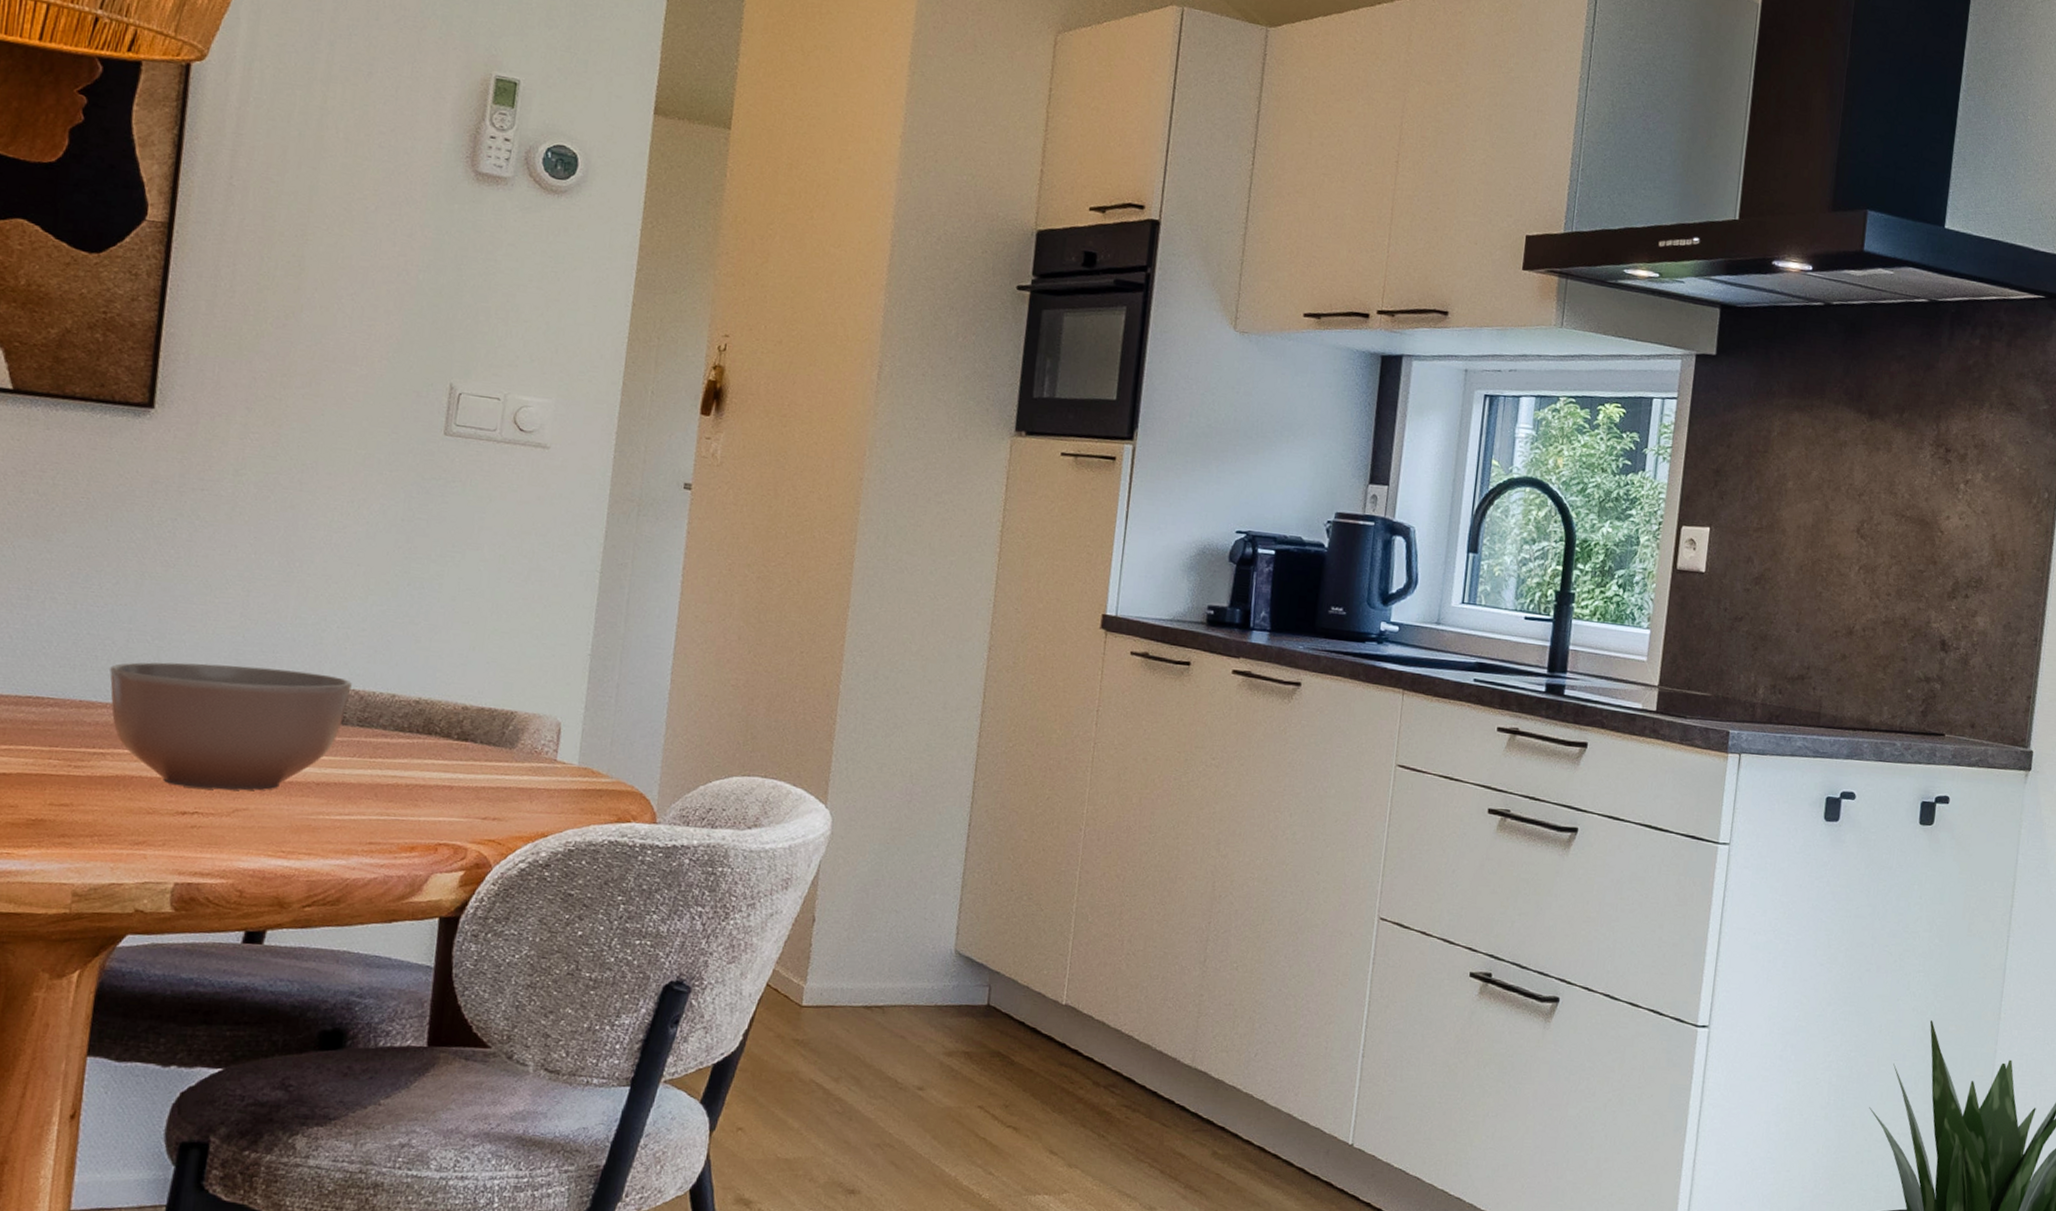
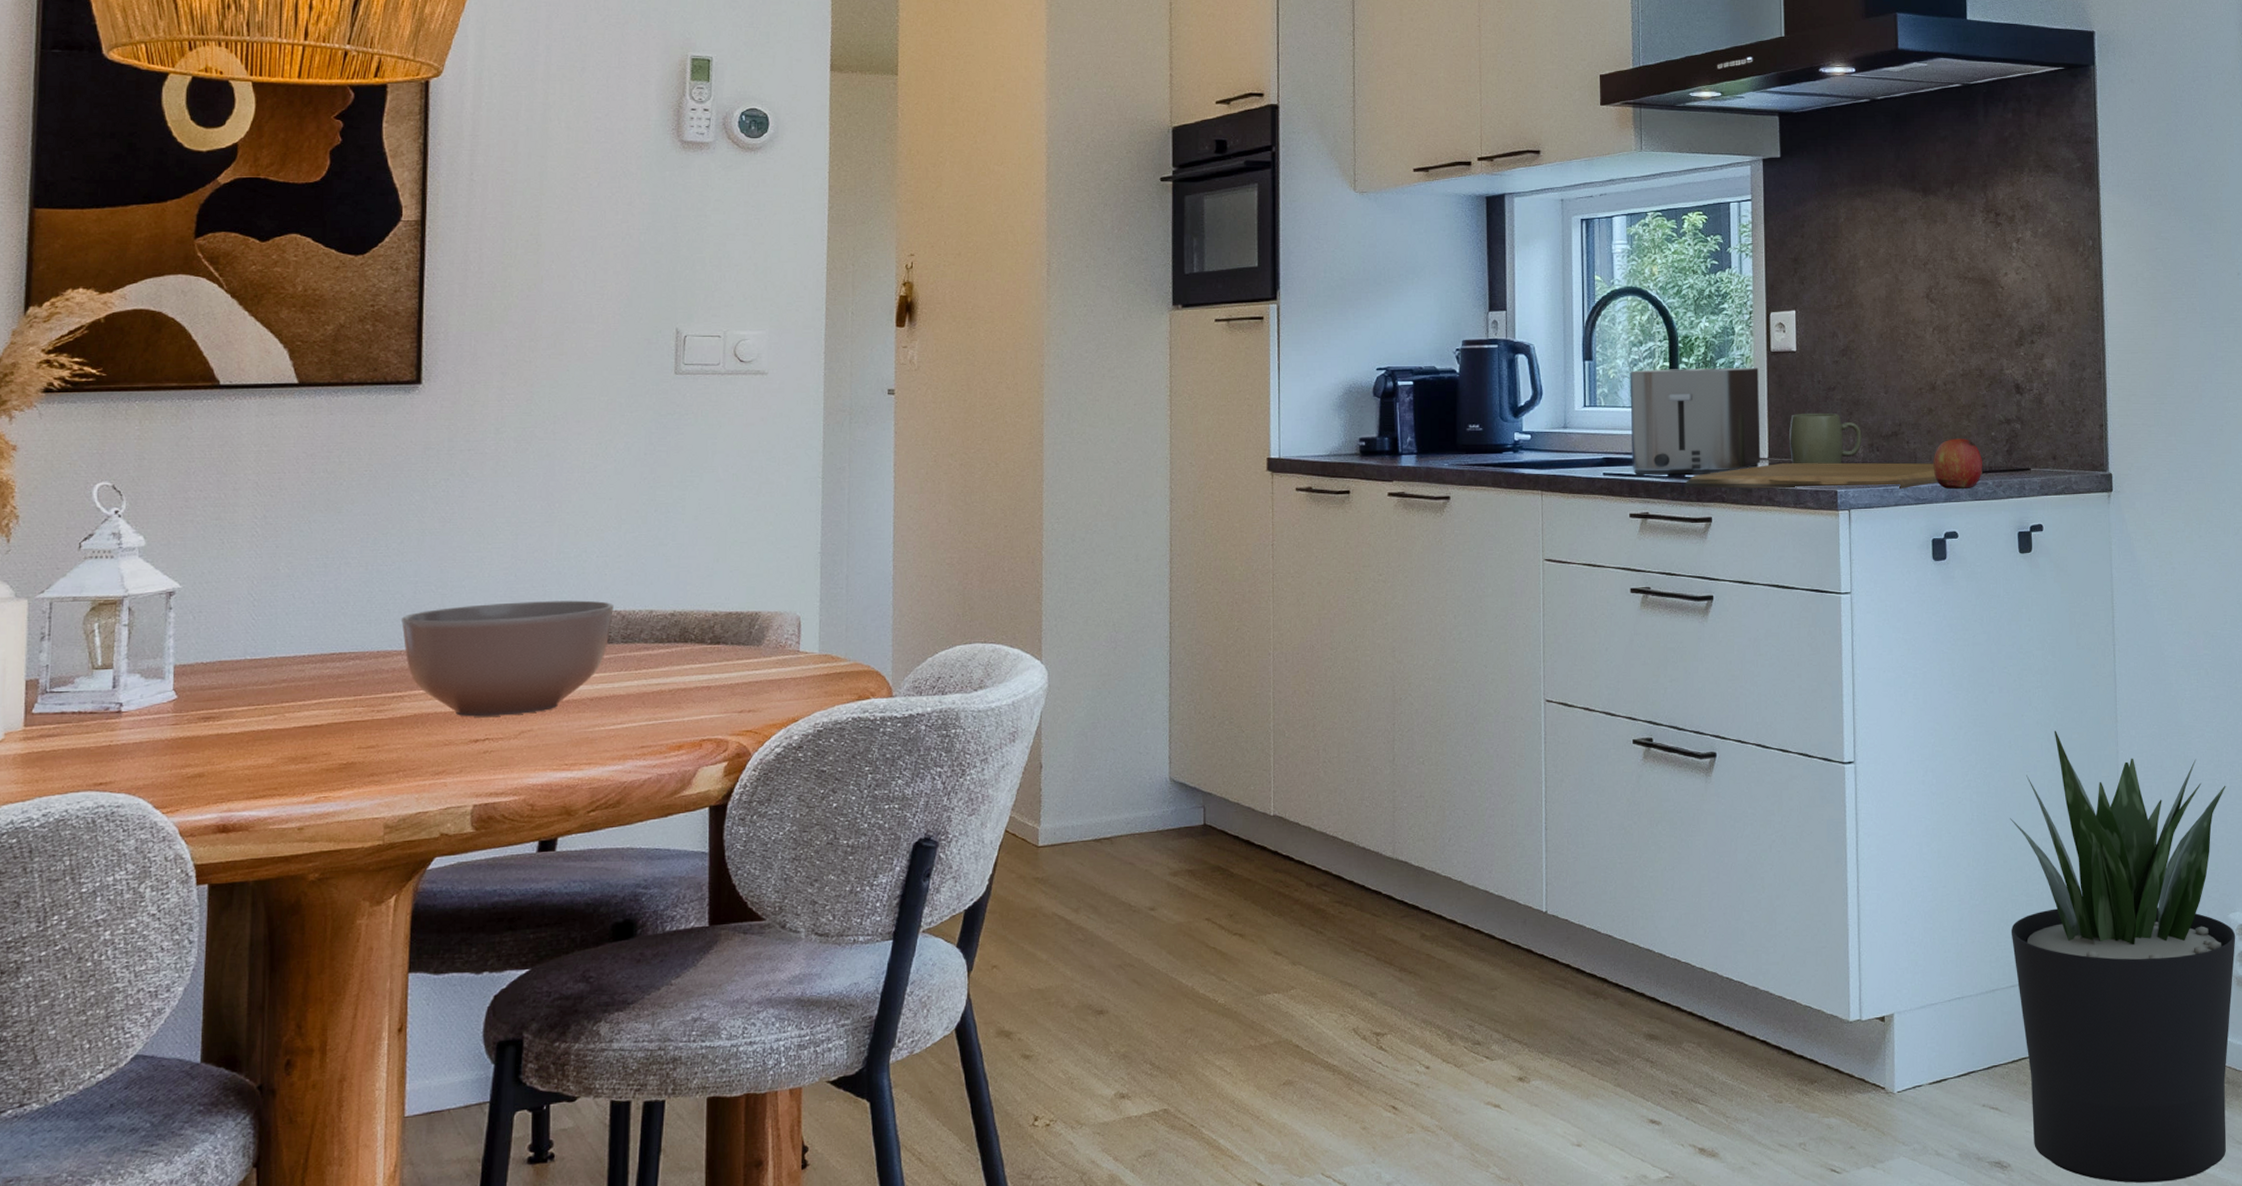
toaster: none [1506,570,1661,696] -> present [1630,368,1761,477]
chopping board: none [1562,692,1892,739] -> present [1684,462,1982,490]
mug: none [1683,641,1765,702] -> present [1789,413,1862,464]
fruit: none [1838,690,1894,748] -> present [1933,439,1982,490]

